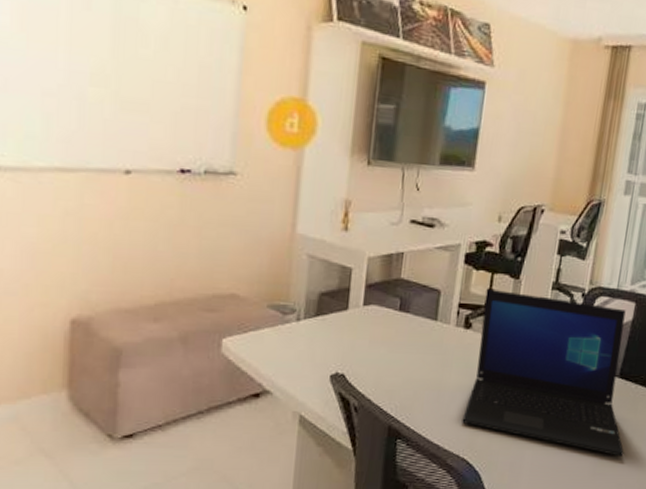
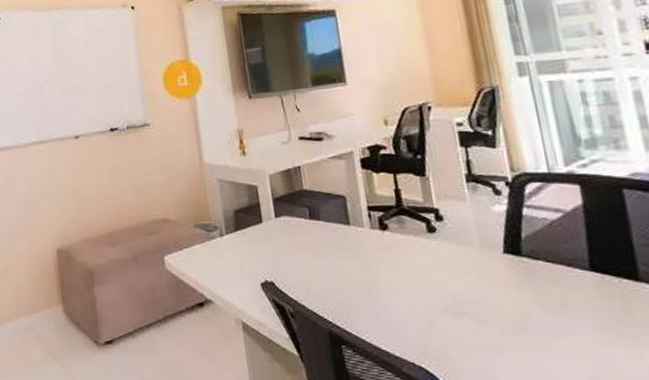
laptop: present [462,288,626,457] -> none [392,188,636,368]

